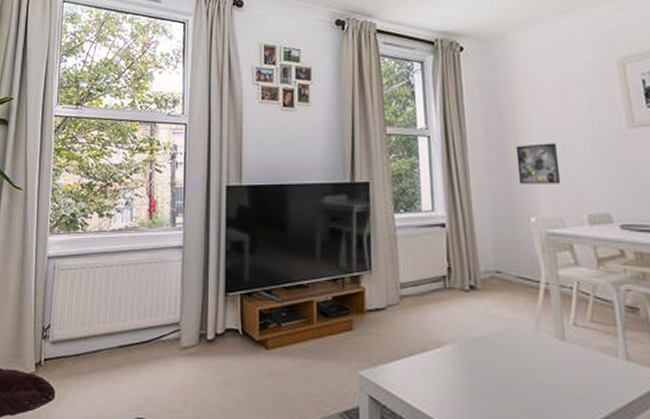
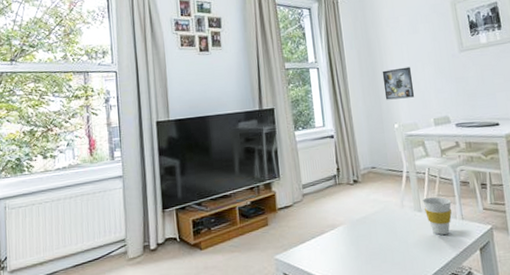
cup: none [567,321,612,378] -> present [422,196,452,235]

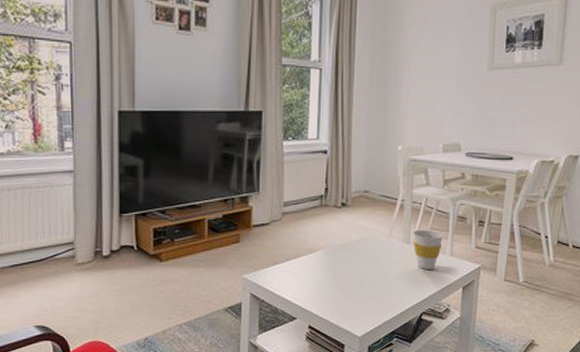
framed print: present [382,67,415,100] -> none [393,80,428,117]

